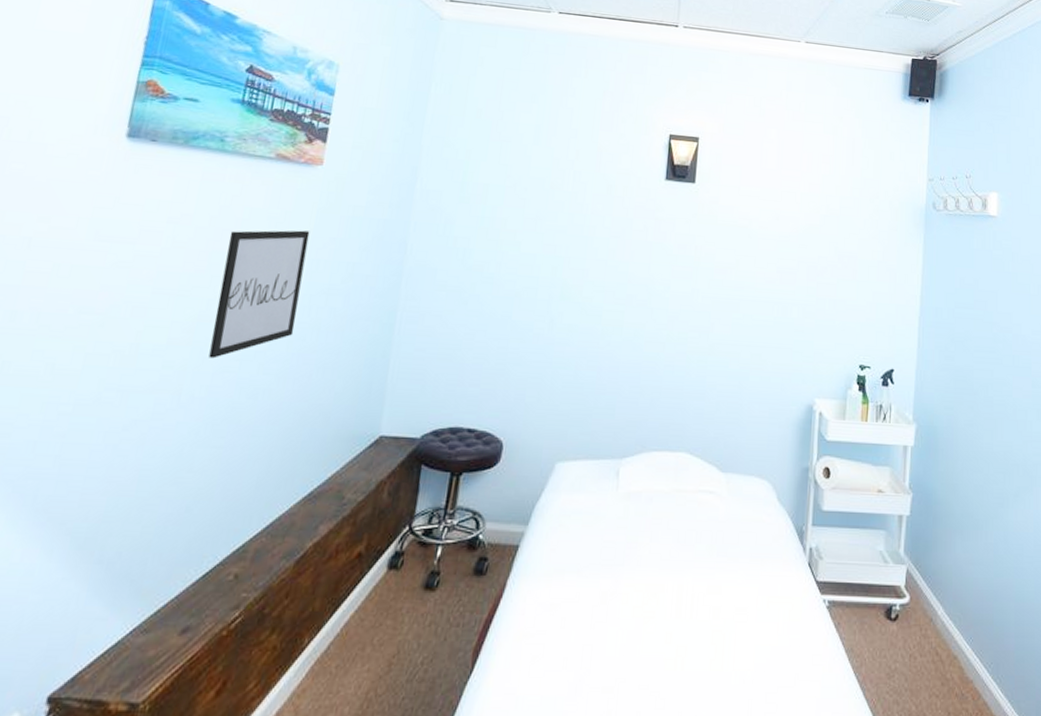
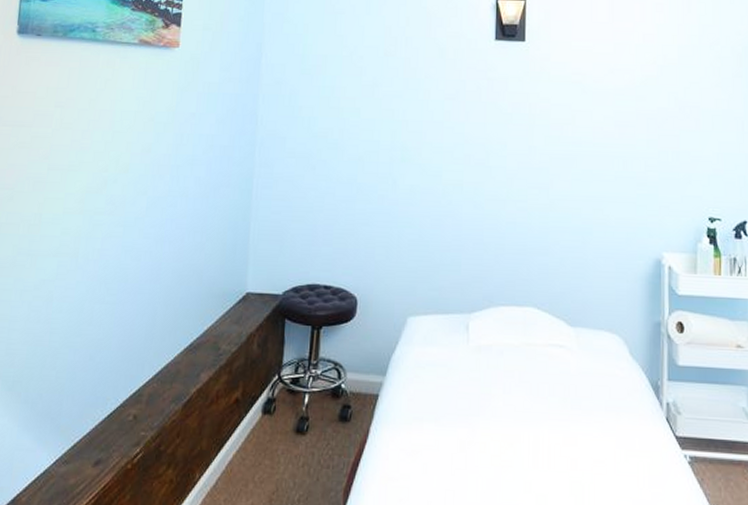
wall art: present [208,230,310,359] -> none [98,107,173,225]

